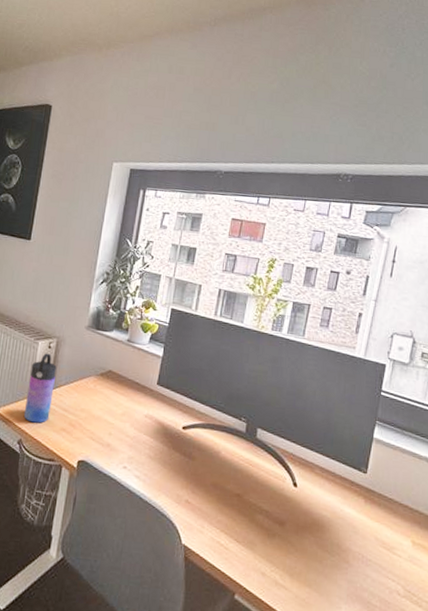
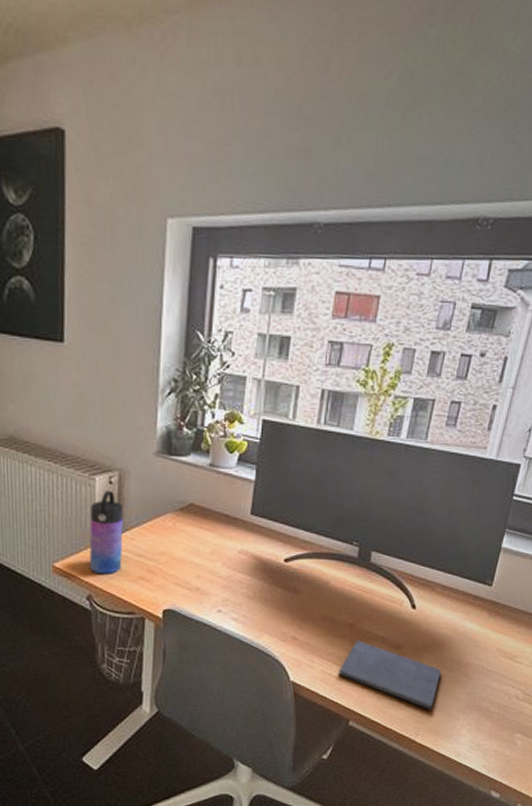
notepad: none [226,512,322,594] -> present [339,641,441,710]

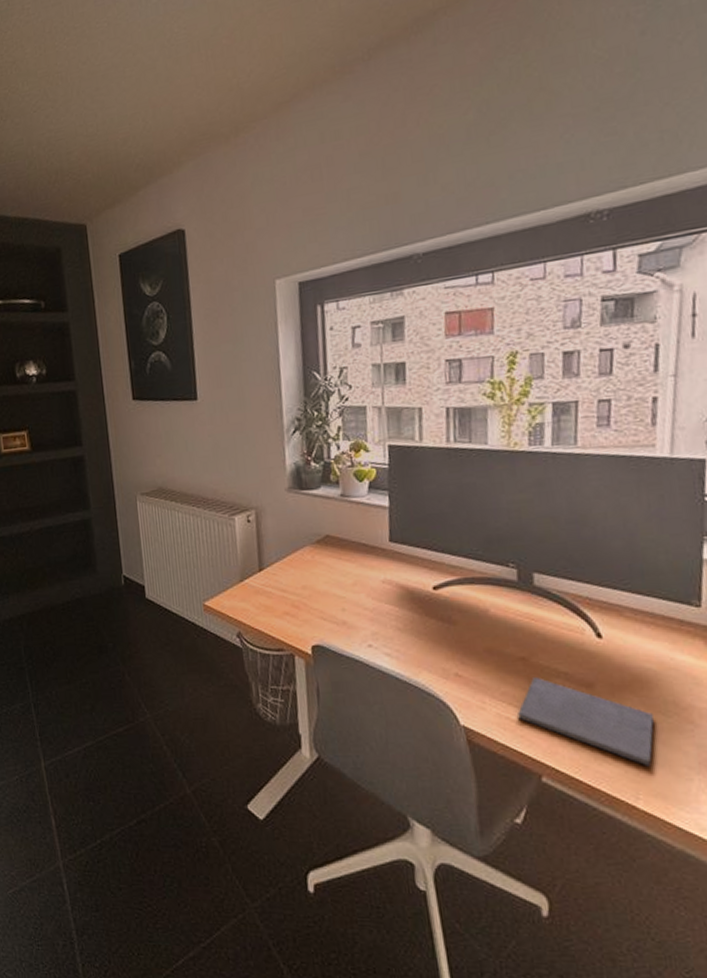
water bottle: present [89,490,123,574] -> none [232,528,267,611]

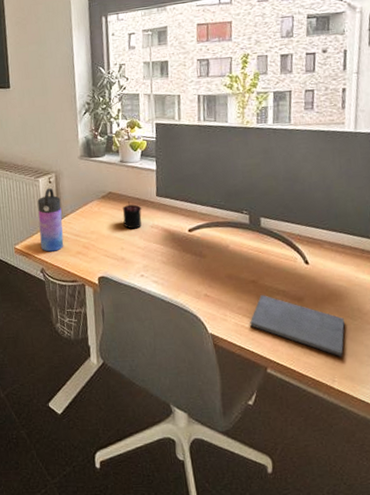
water bottle: none [232,528,267,611] -> present [37,188,64,252]
candle: none [343,548,370,585] -> present [122,201,142,229]

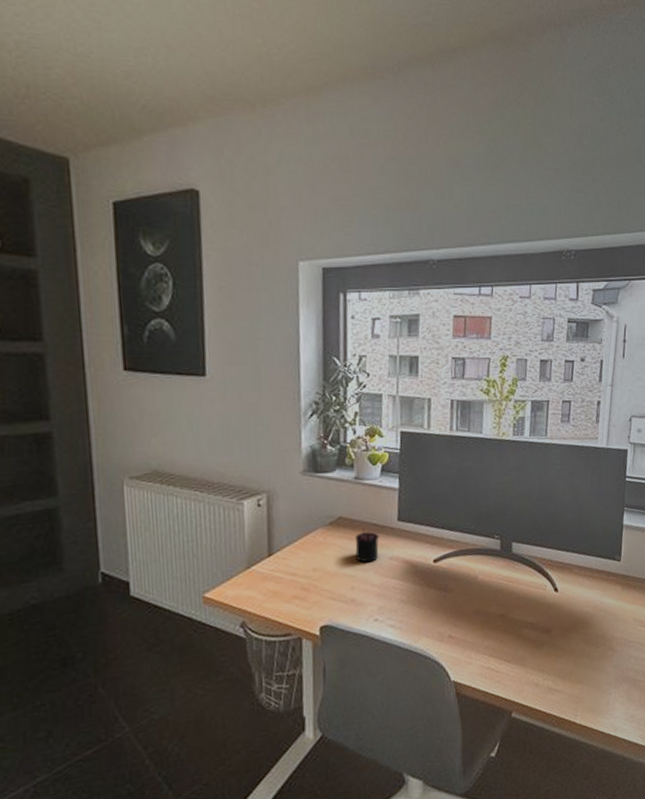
water bottle: present [37,188,64,252] -> none [240,513,275,599]
notepad: present [250,295,345,357] -> none [496,630,589,689]

